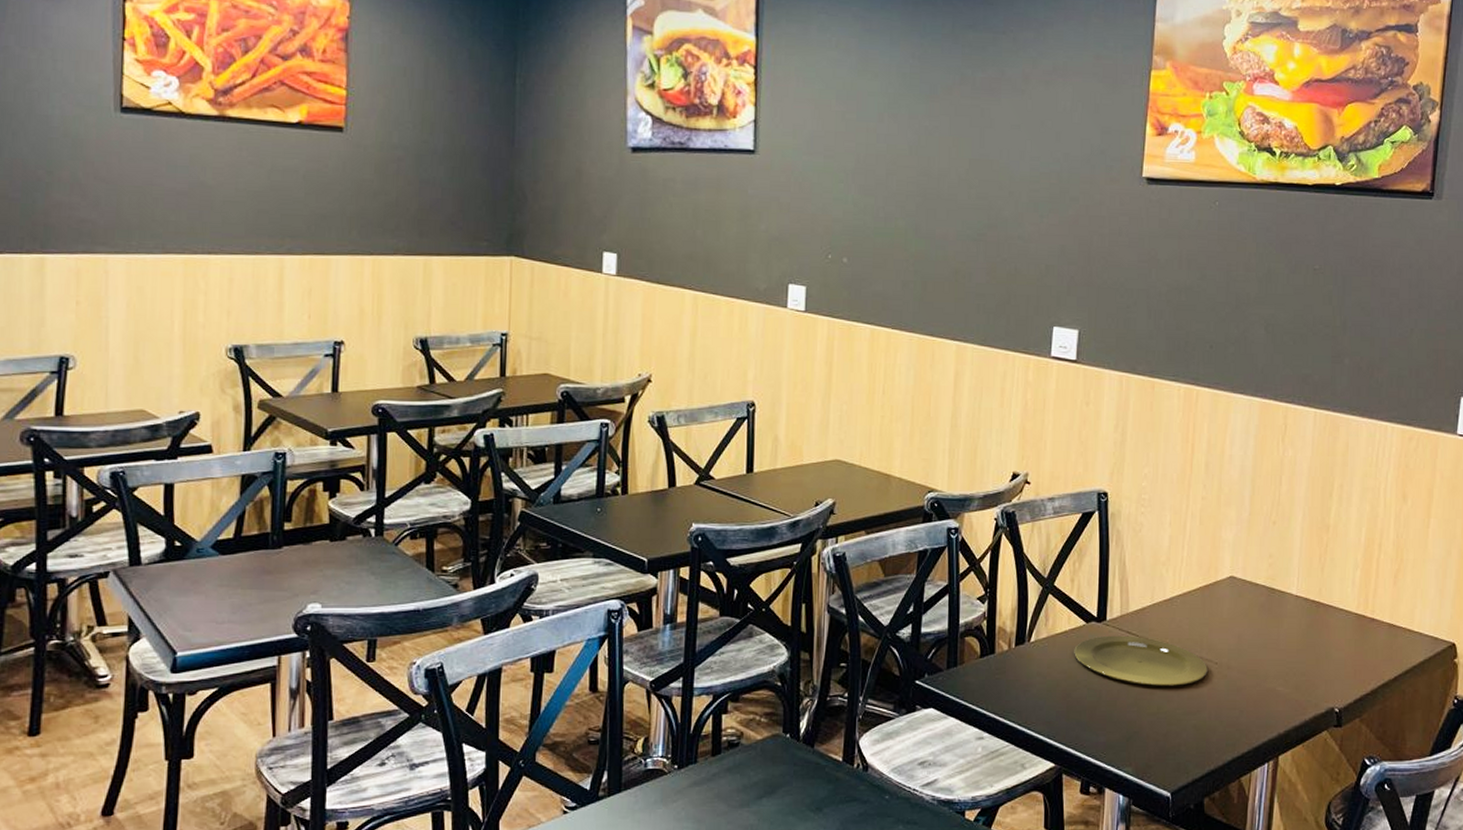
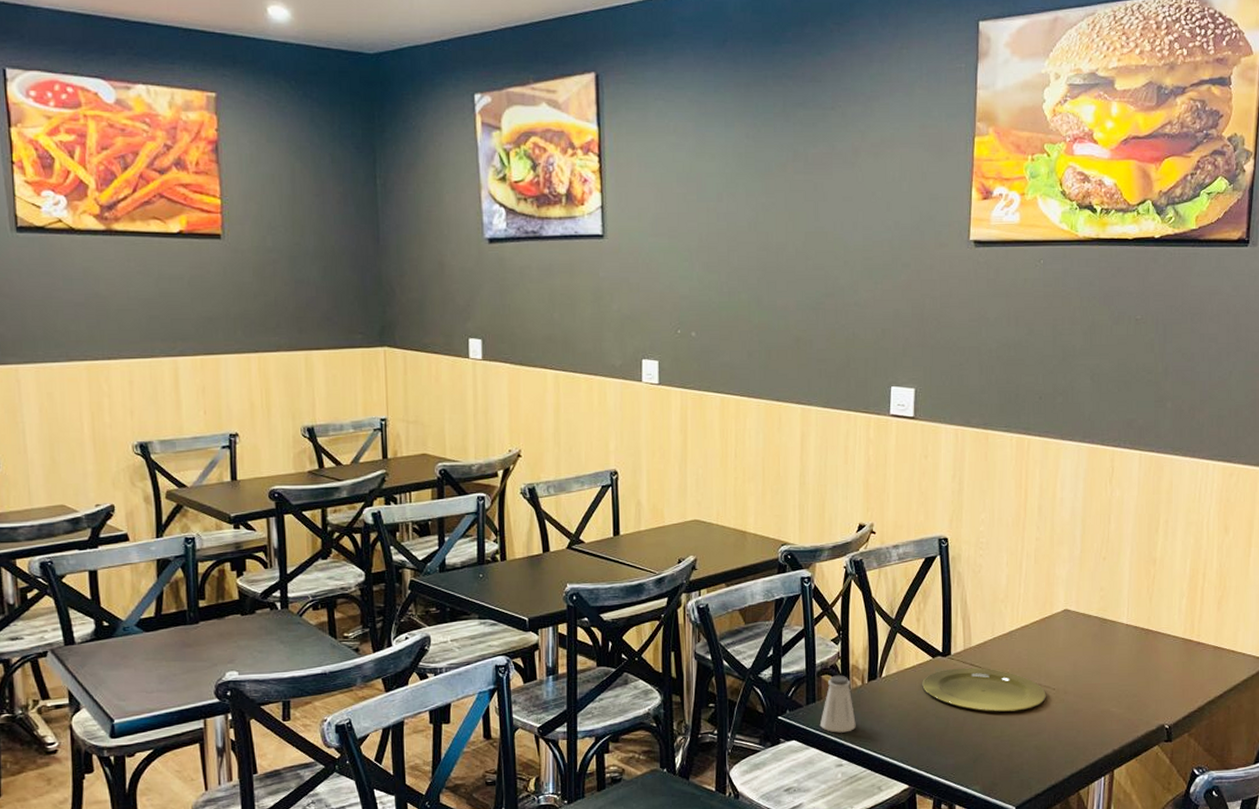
saltshaker: none [960,637,1000,702] -> present [819,675,856,733]

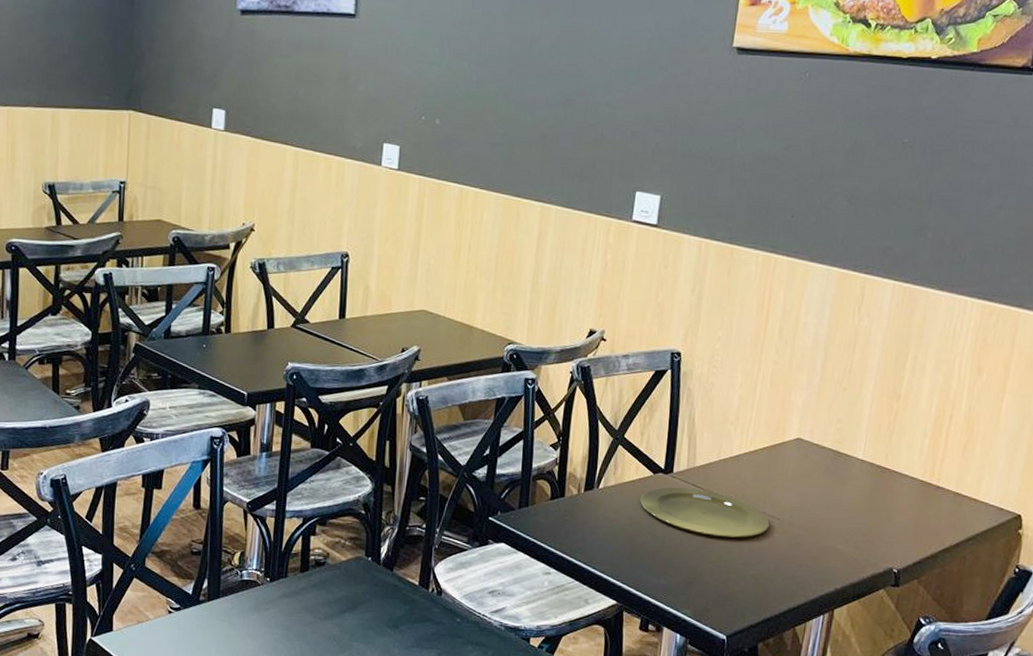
saltshaker: present [819,675,856,733] -> none [530,481,568,541]

